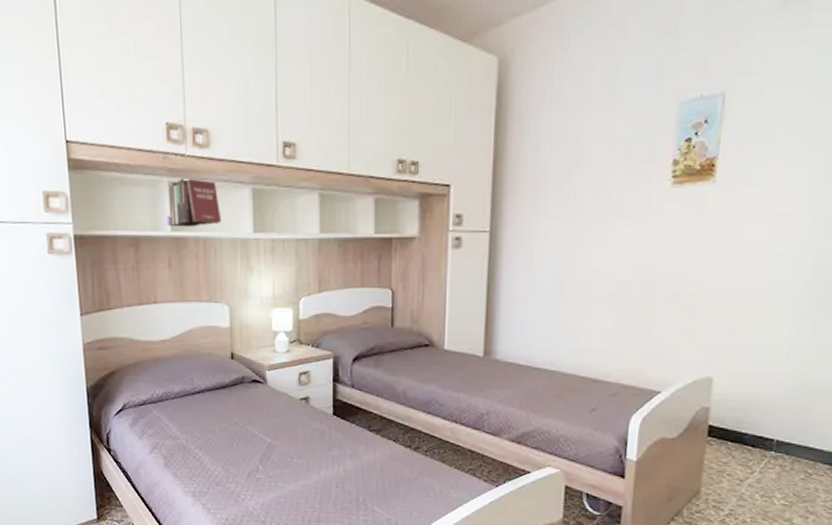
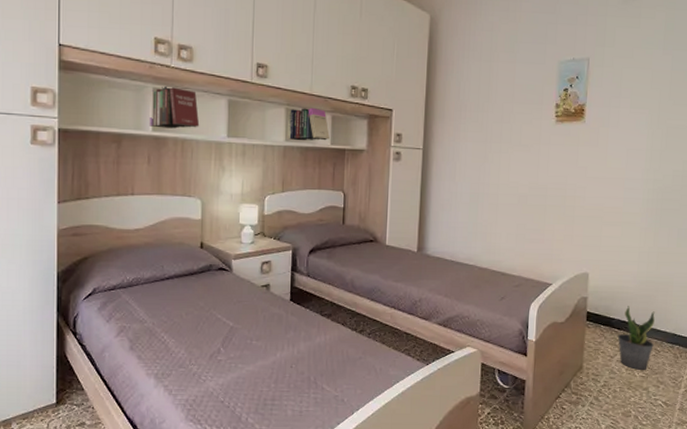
books: none [323,190,373,232] -> present [288,107,330,141]
potted plant: none [750,418,808,497] -> present [617,306,655,370]

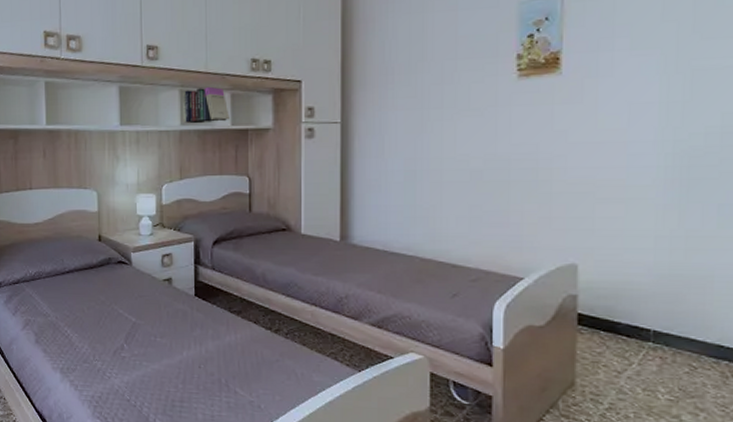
books: present [149,86,200,129] -> none [43,78,92,121]
potted plant: present [617,306,655,370] -> none [626,307,686,392]

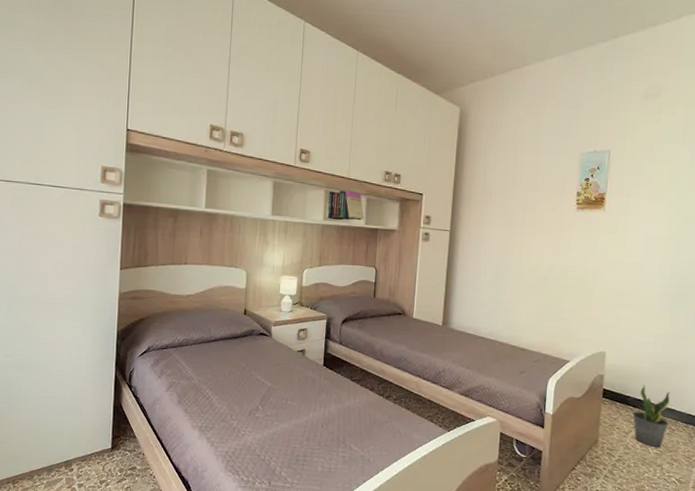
potted plant: none [626,307,686,392] -> present [632,385,670,447]

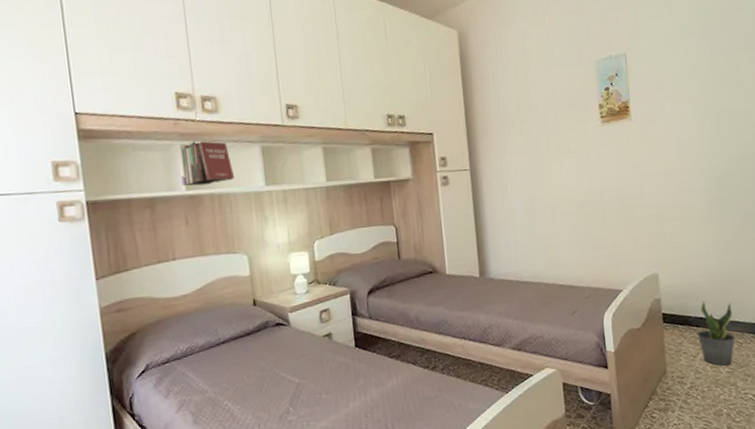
books: none [203,167,248,206] -> present [179,141,235,186]
books: present [326,190,364,221] -> none [326,142,372,180]

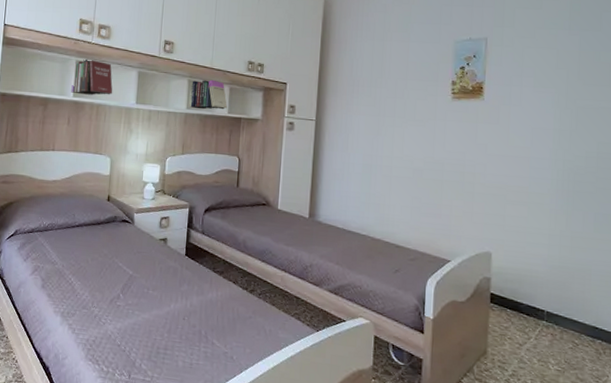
books: none [326,142,372,180] -> present [189,79,227,110]
potted plant: present [697,301,735,366] -> none [526,291,571,363]

